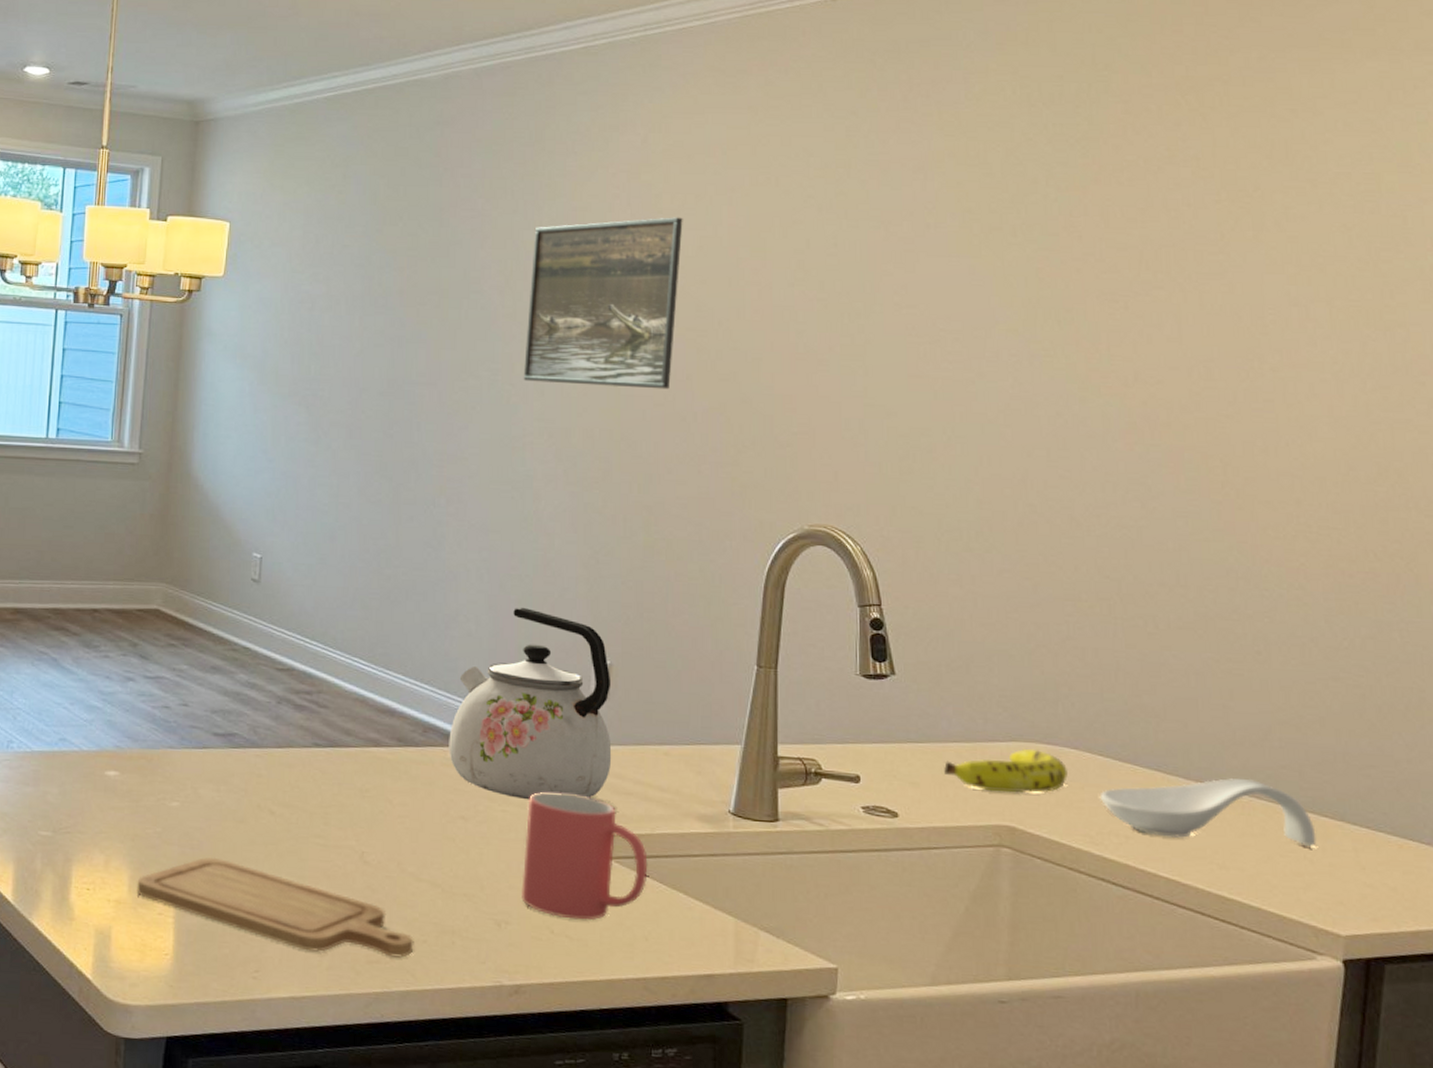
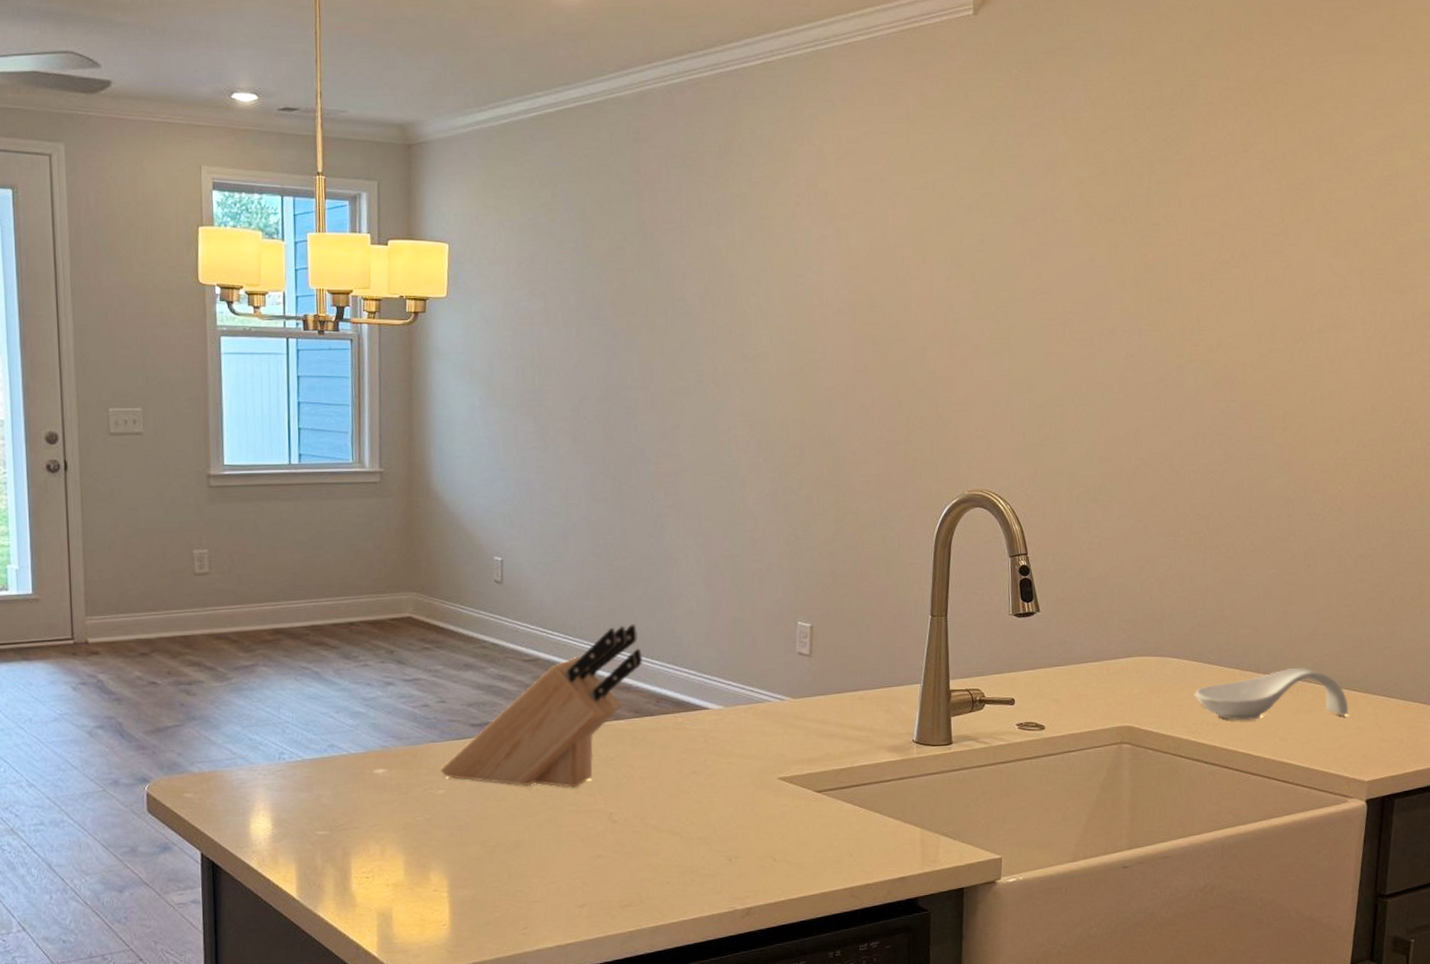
chopping board: present [136,857,414,958] -> none [412,834,660,904]
knife block: none [176,641,411,818] -> present [440,624,643,788]
kettle: present [449,607,612,800] -> none [679,583,817,751]
mug: present [521,791,648,921] -> none [747,741,850,847]
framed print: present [523,217,683,390] -> none [725,221,856,380]
fruit: present [944,748,1068,794] -> none [1079,661,1171,700]

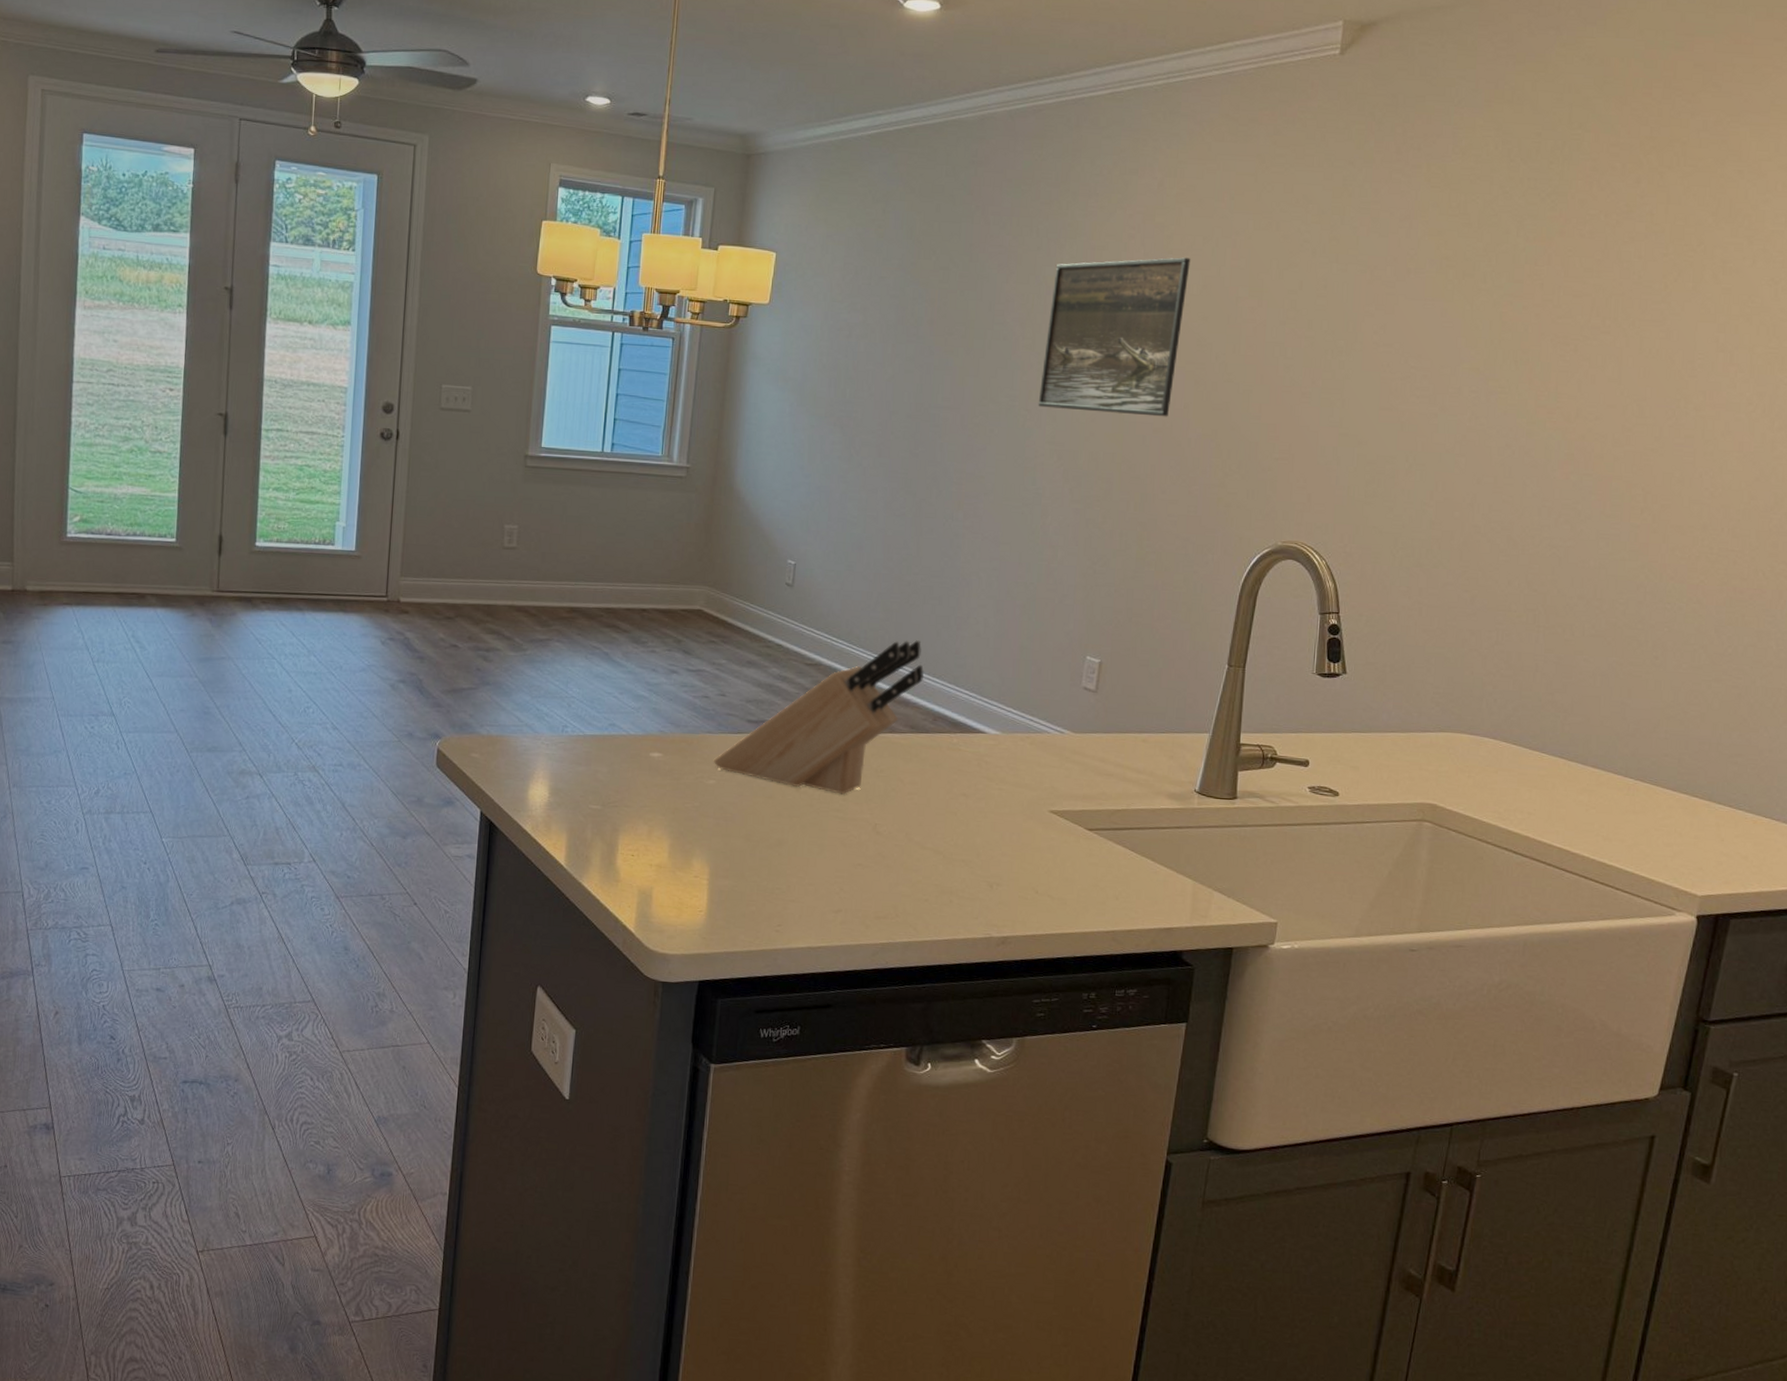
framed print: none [725,221,856,380] -> present [1038,257,1191,417]
spoon rest: present [1195,667,1349,721] -> none [1511,764,1687,823]

